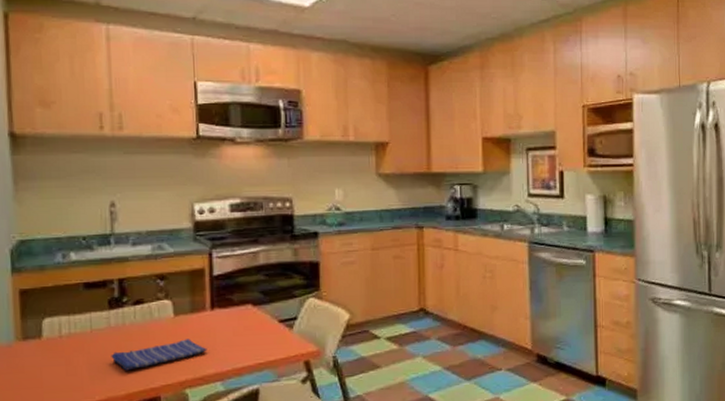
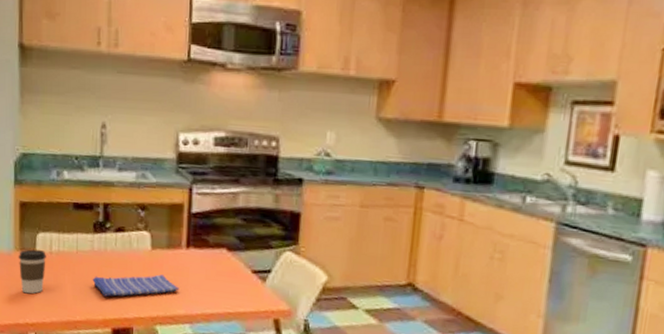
coffee cup: none [20,336,56,384] -> present [18,249,46,294]

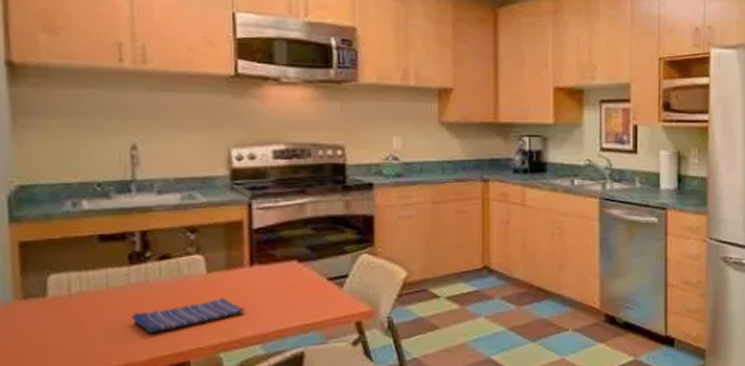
coffee cup: present [18,249,46,294] -> none [20,294,64,349]

